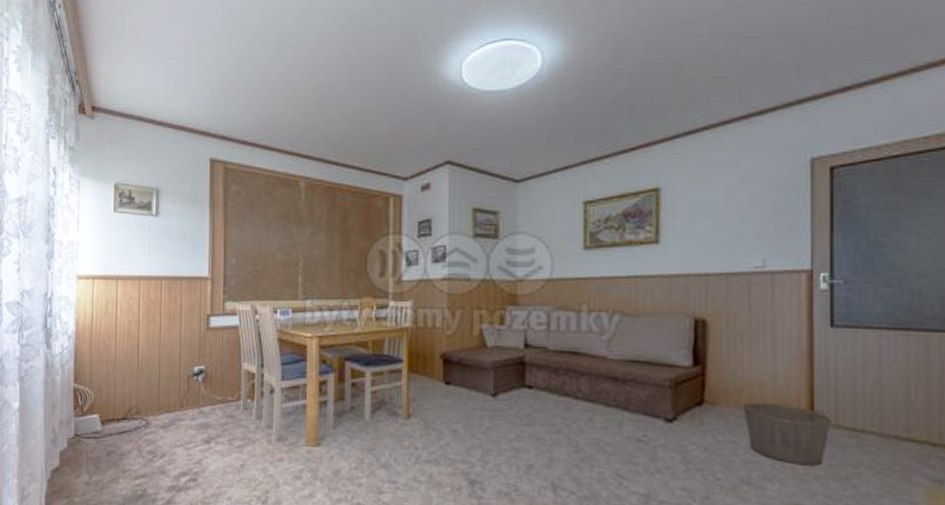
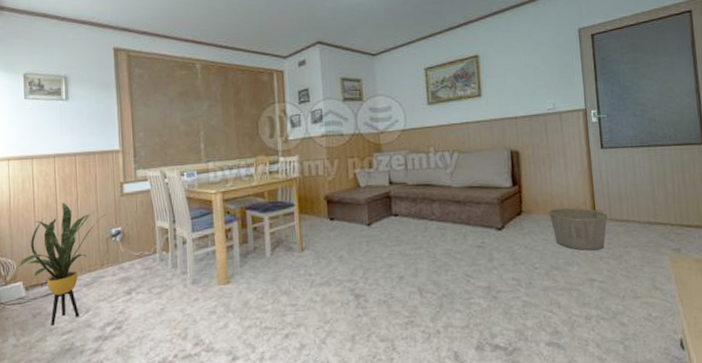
house plant: none [93,331,190,468] -> present [16,202,106,327]

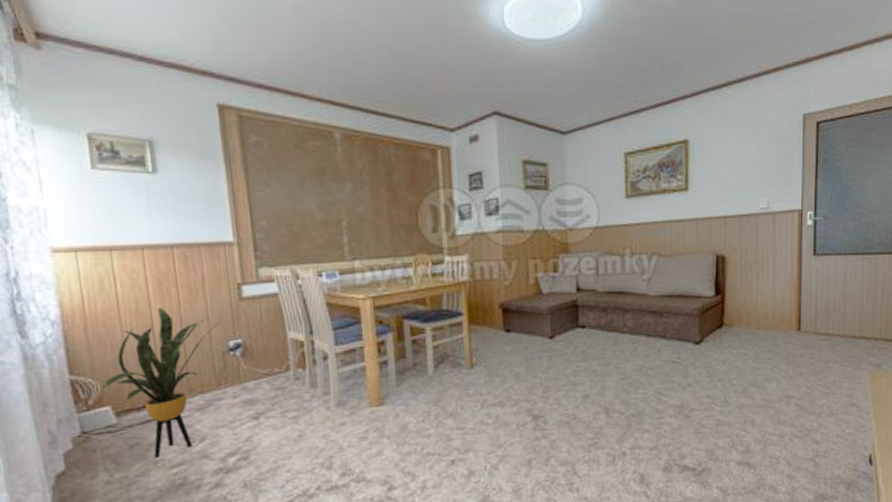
basket: present [549,207,608,251] -> none [752,320,813,367]

